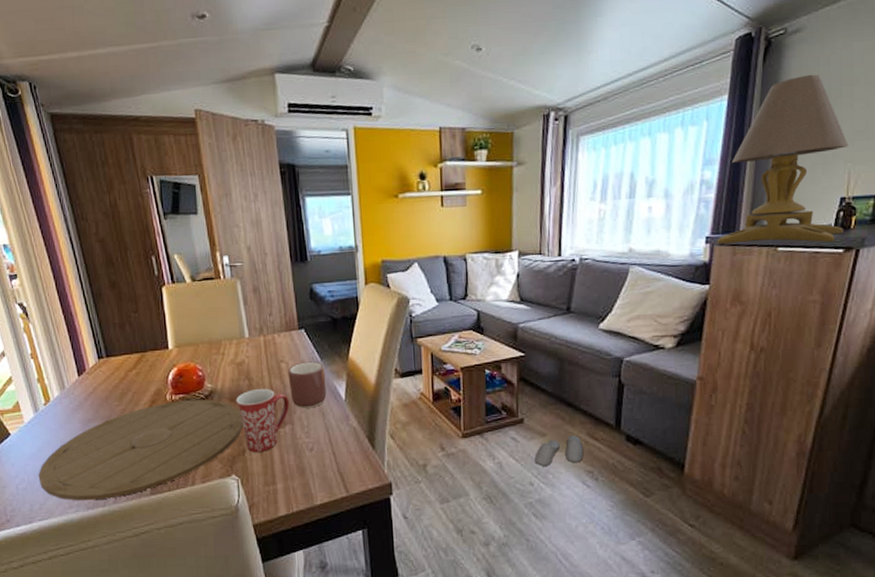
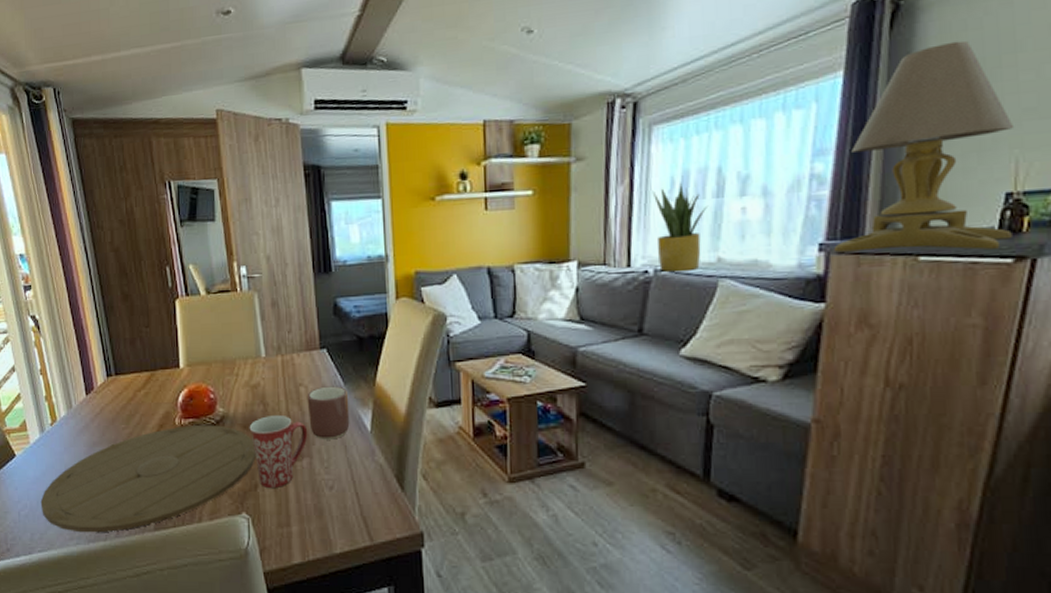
slippers: present [535,435,584,466] -> none [599,486,662,522]
planter: none [580,185,622,260] -> present [654,182,707,272]

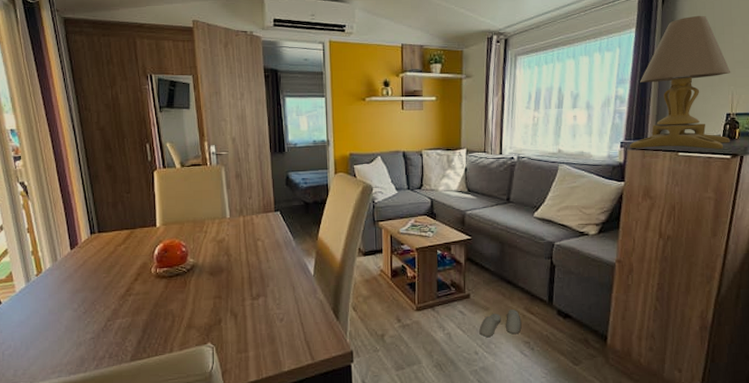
placemat: present [40,425,257,533] -> none [24,273,221,367]
mug: present [249,414,308,488] -> none [215,263,264,322]
mug: present [307,386,350,440] -> none [263,240,297,283]
slippers: none [599,486,662,522] -> present [479,309,522,337]
planter: present [654,182,707,272] -> none [518,96,552,158]

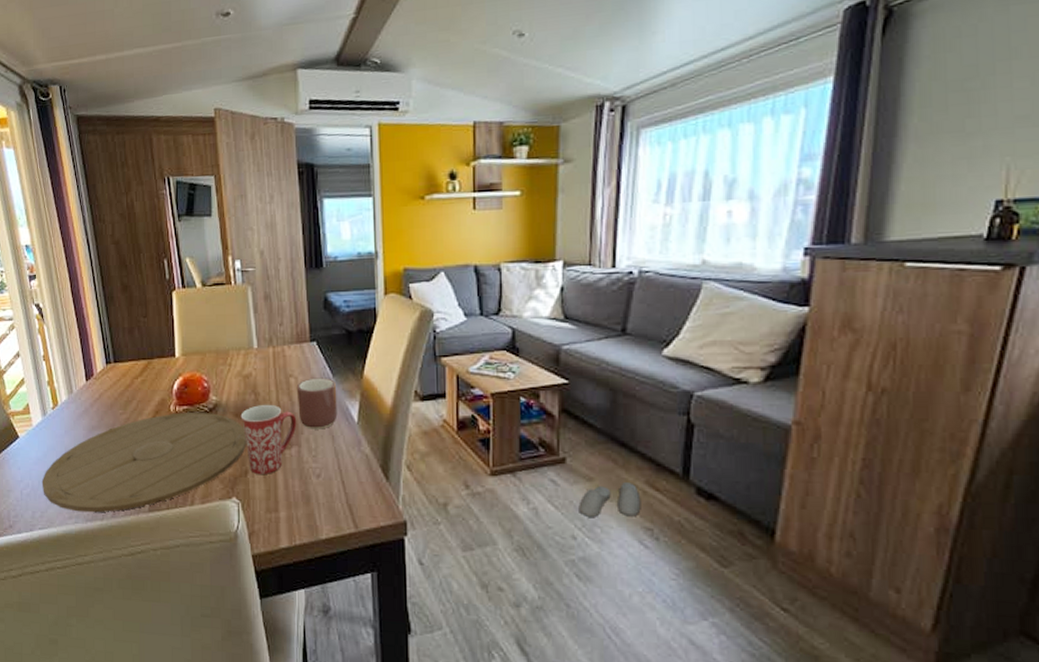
placemat: none [24,273,221,367] -> present [41,412,247,513]
mug: none [215,263,264,322] -> present [240,404,297,474]
mug: none [263,240,297,283] -> present [296,378,338,430]
lamp: present [629,15,731,149] -> none [819,47,1007,257]

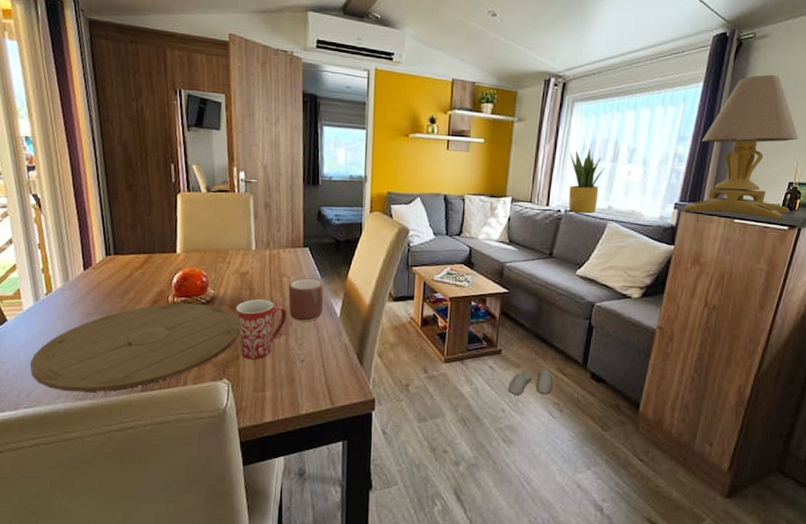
planter: none [640,185,693,273] -> present [569,147,606,213]
lamp: none [819,47,1007,257] -> present [683,74,799,219]

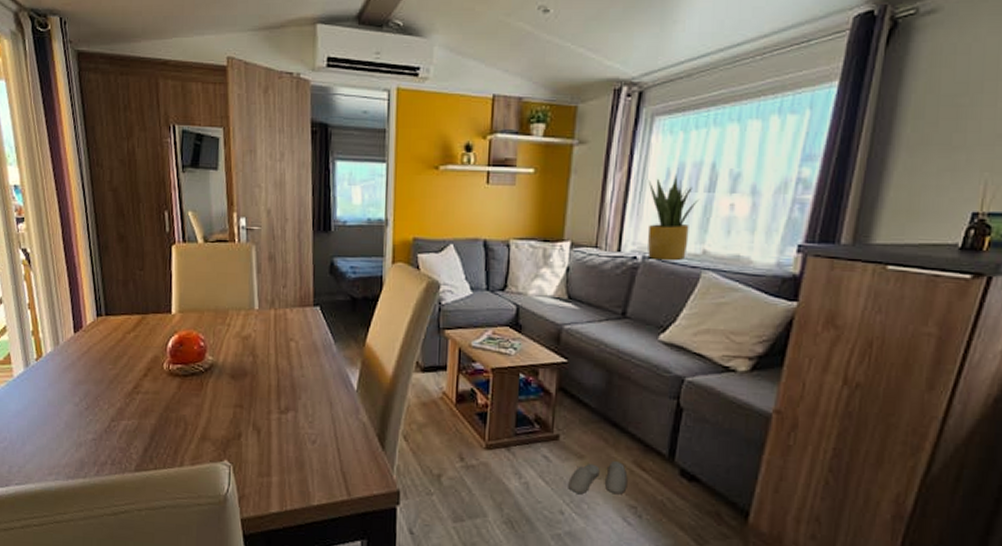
placemat: present [30,303,241,393] -> none [20,371,243,471]
mug: present [235,298,287,359] -> none [237,367,295,438]
mug: present [288,278,324,322] -> none [296,343,338,396]
lamp: present [683,74,799,219] -> none [810,63,988,264]

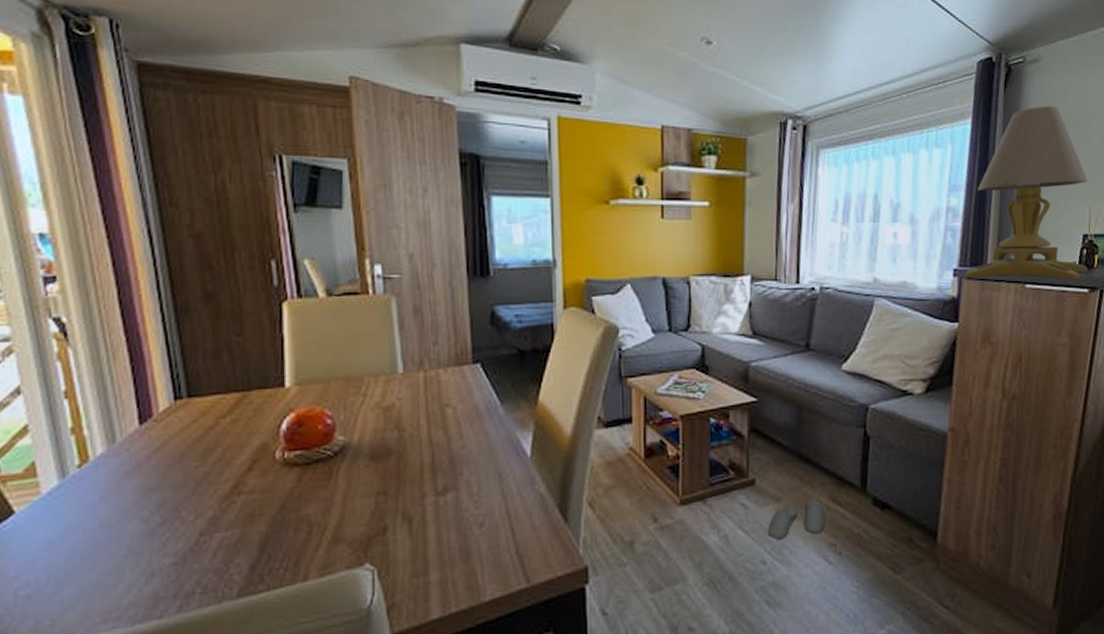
planter: present [648,174,698,260] -> none [820,205,866,289]
lamp: none [810,63,988,264] -> present [964,105,1088,281]

